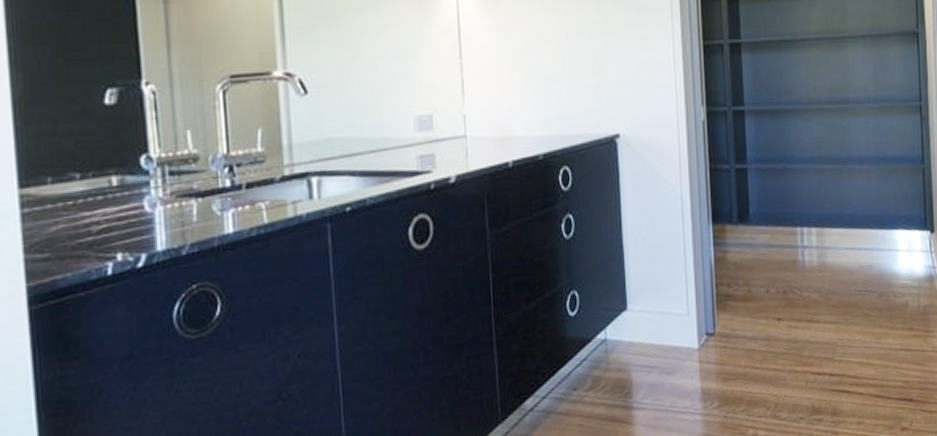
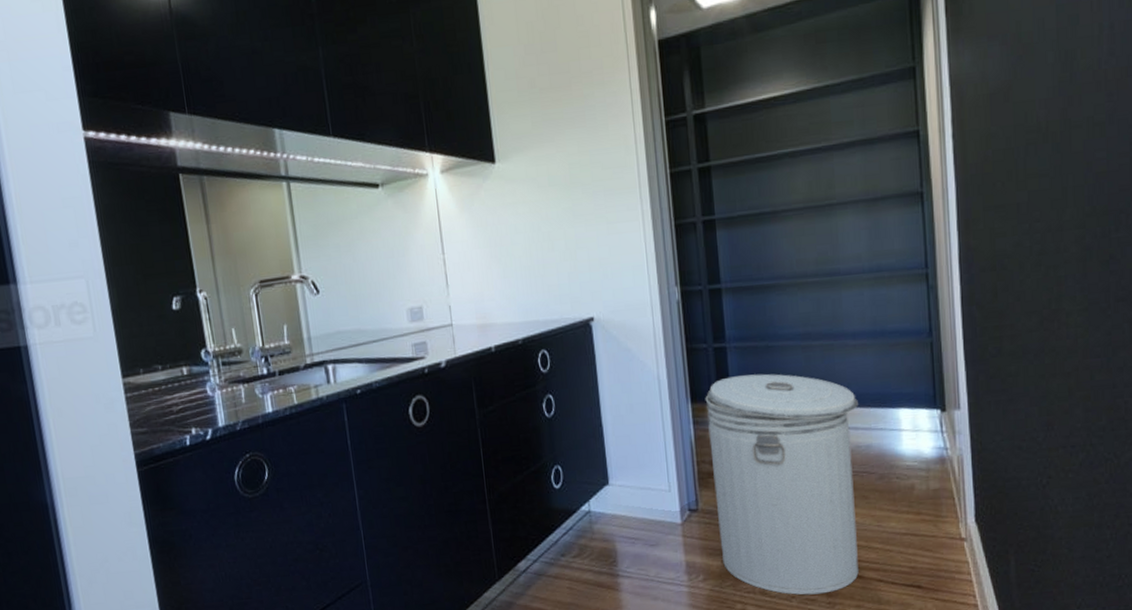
can: none [725,195,862,416] -> present [705,373,859,595]

